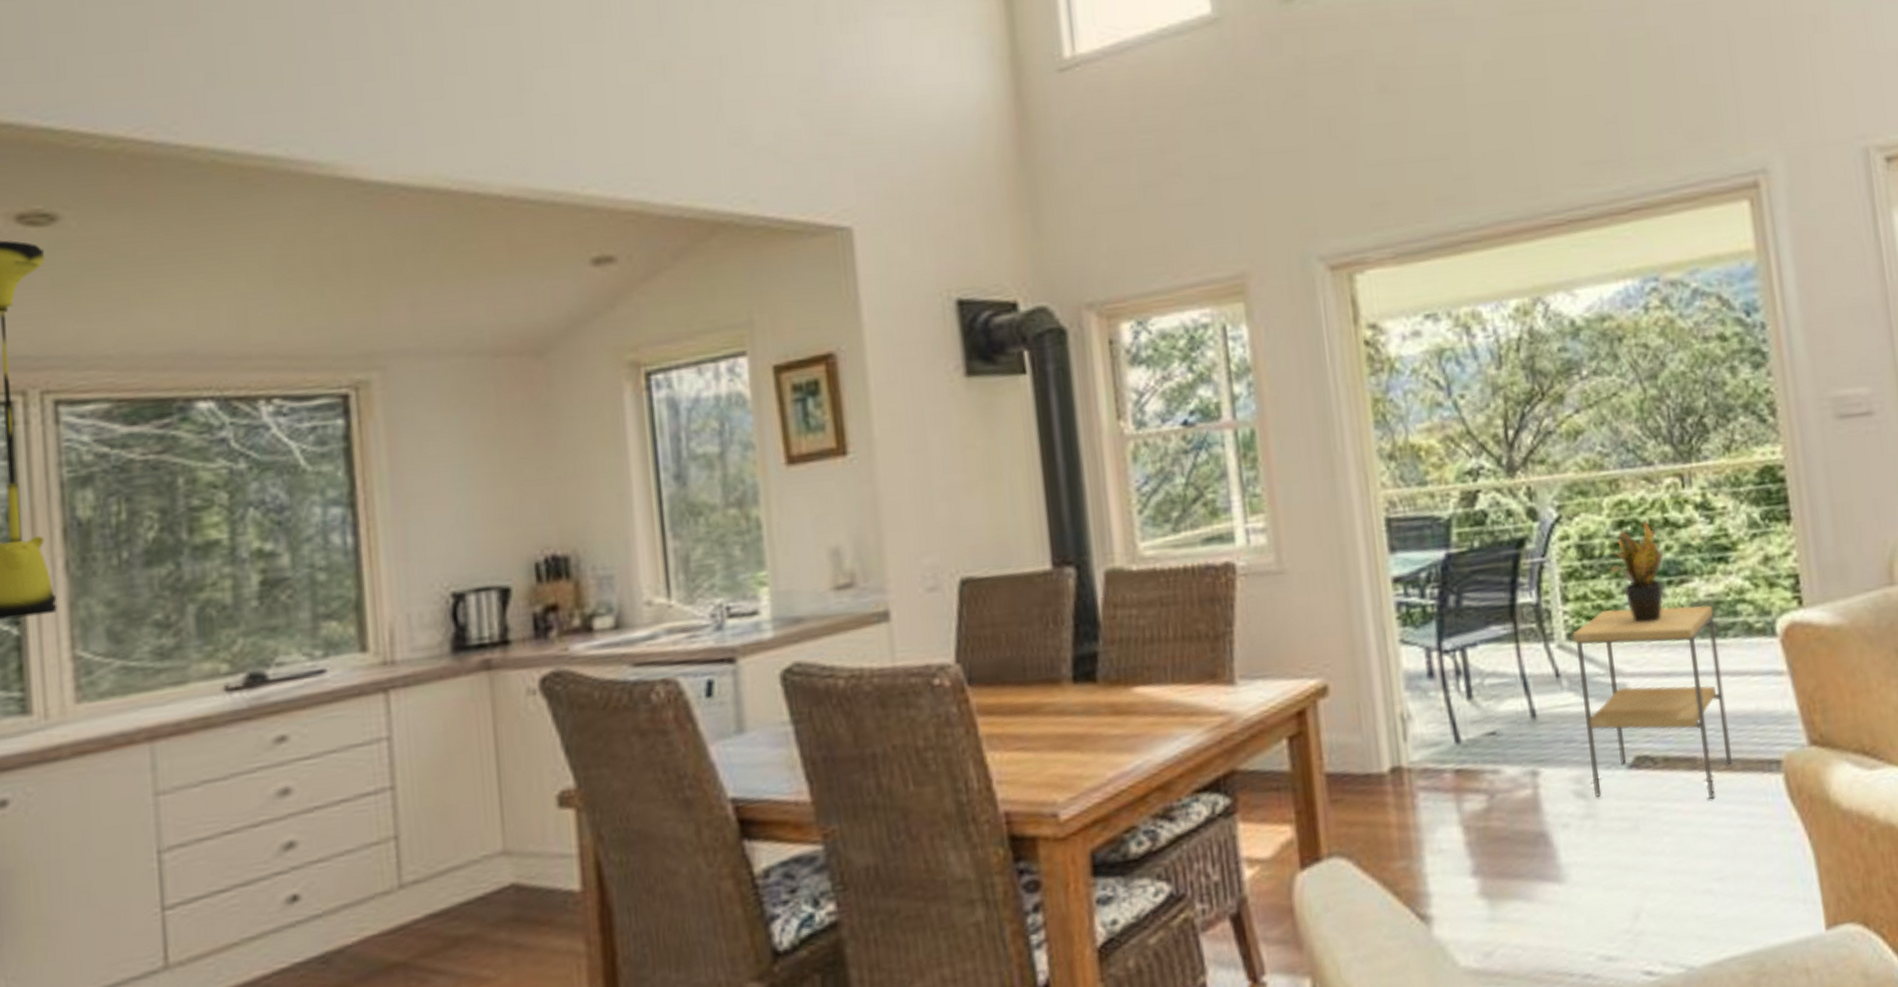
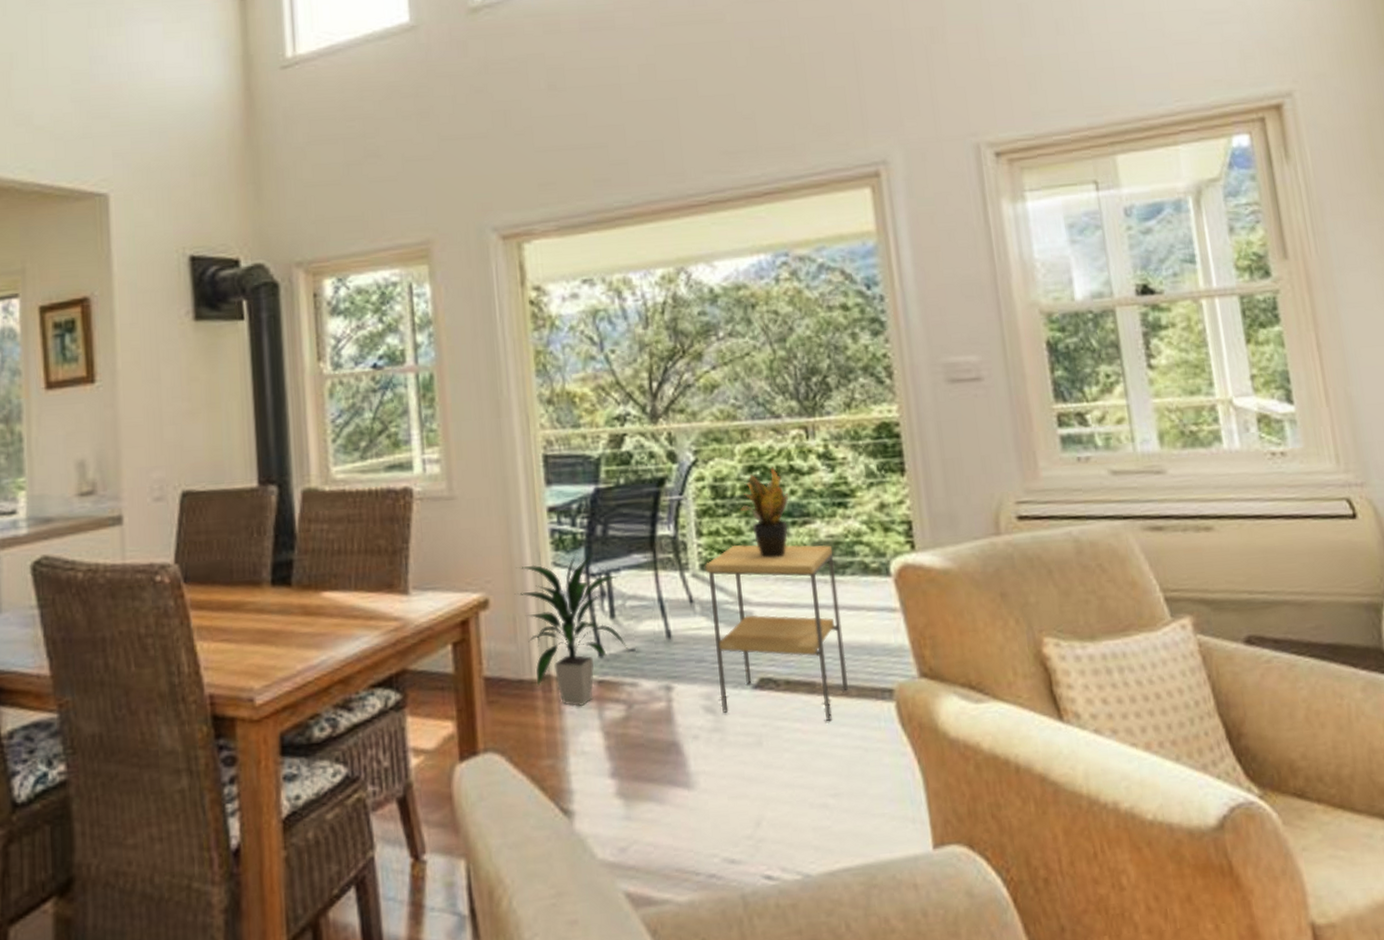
indoor plant: none [1357,625,1488,800] -> present [514,551,628,707]

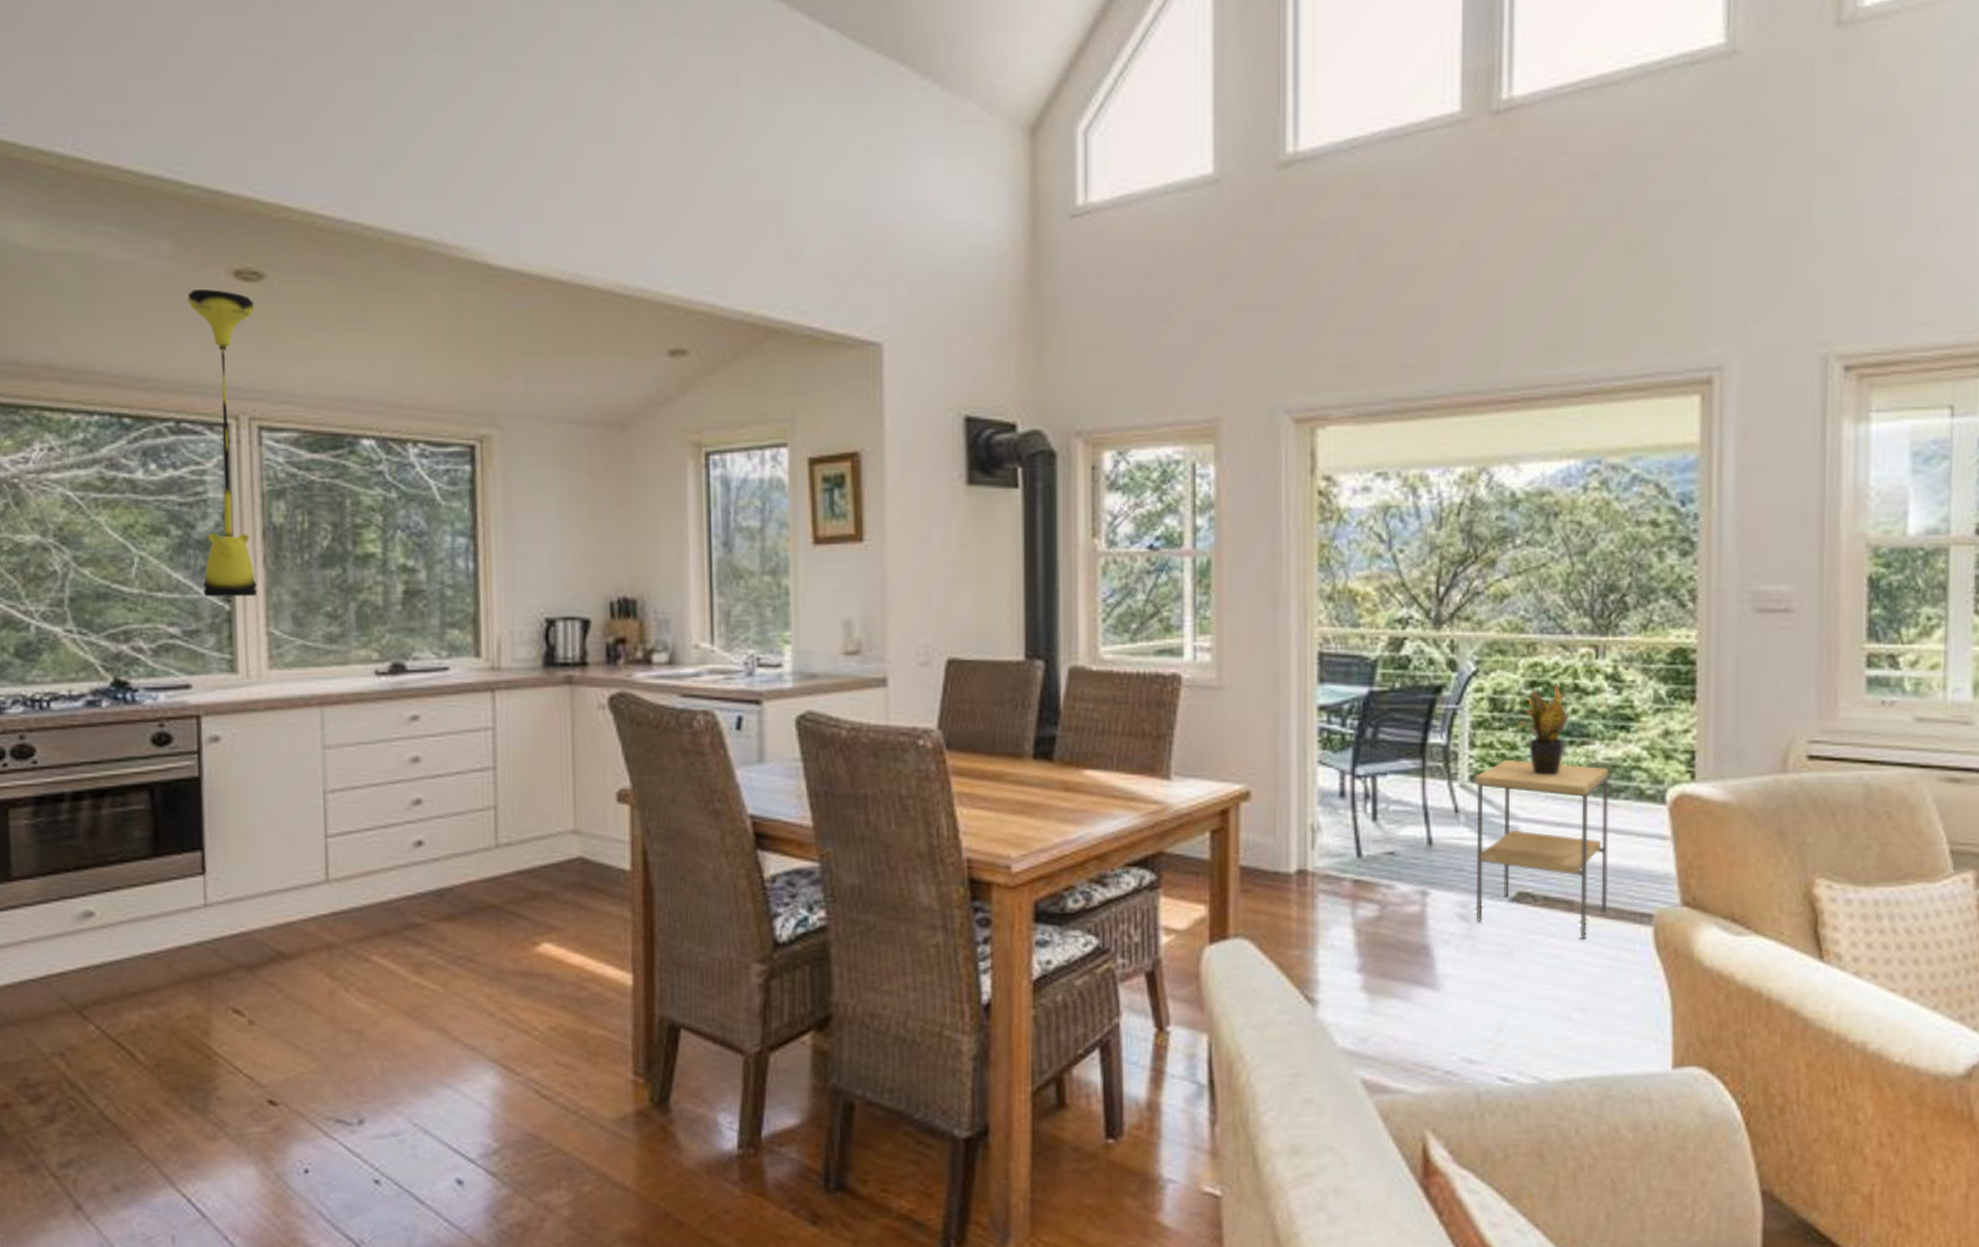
indoor plant: present [514,551,628,707] -> none [1277,751,1387,903]

